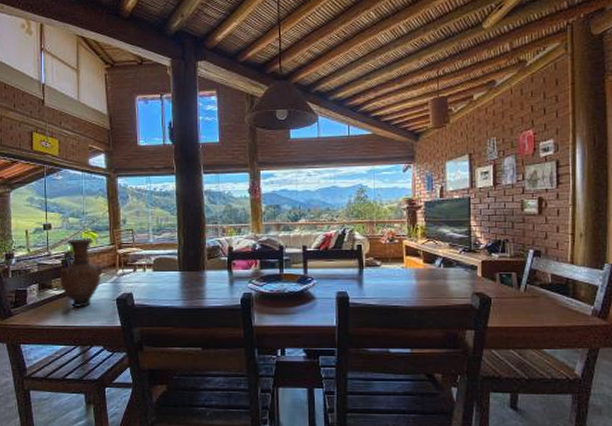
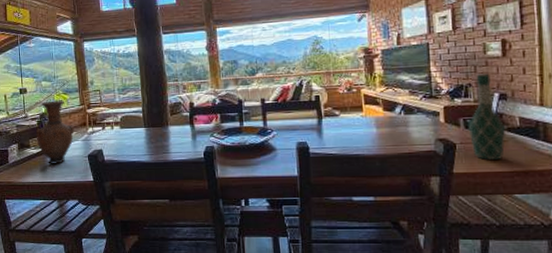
wine bottle: none [504,230,538,315] -> present [469,73,505,160]

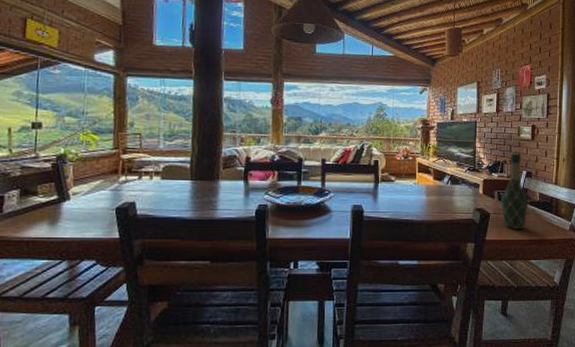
vase: present [36,100,74,164] -> none [48,140,102,217]

